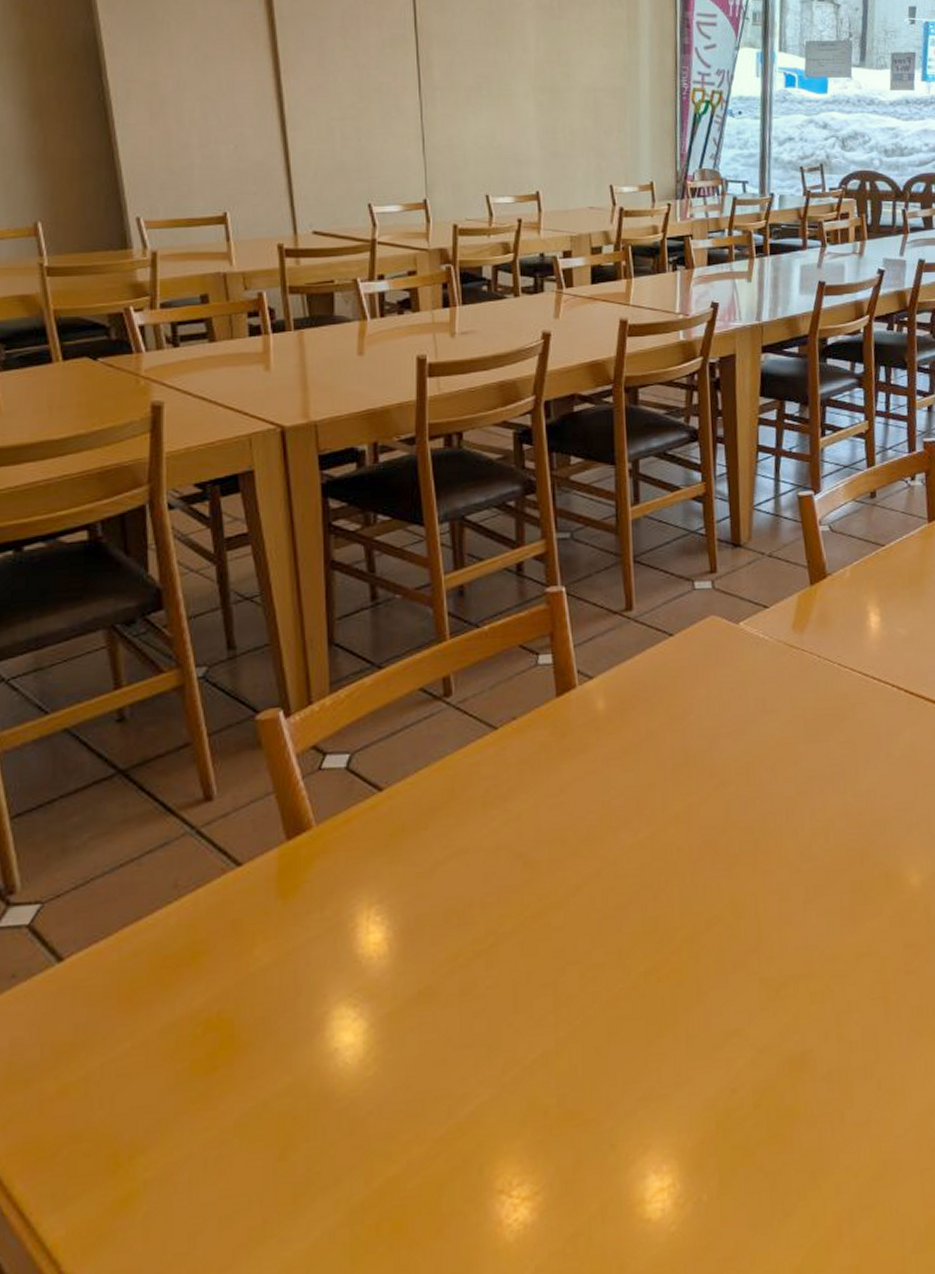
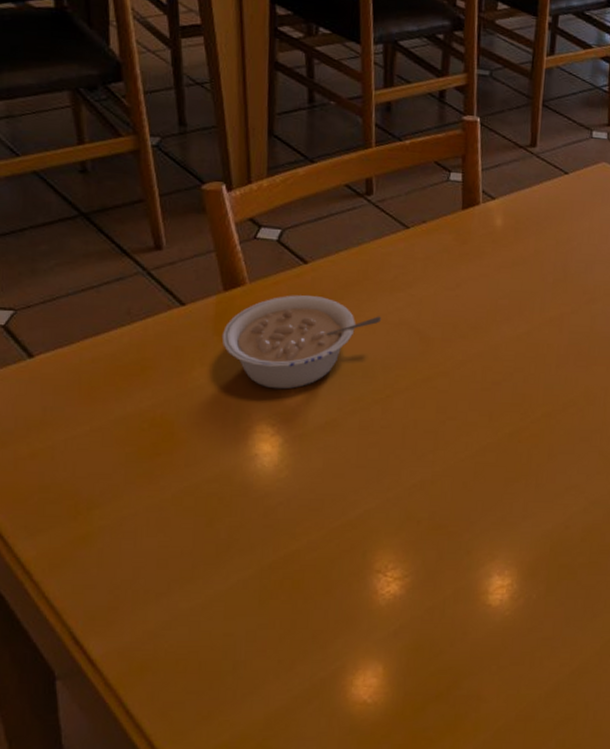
legume: none [286,829,476,957] -> present [221,295,382,390]

